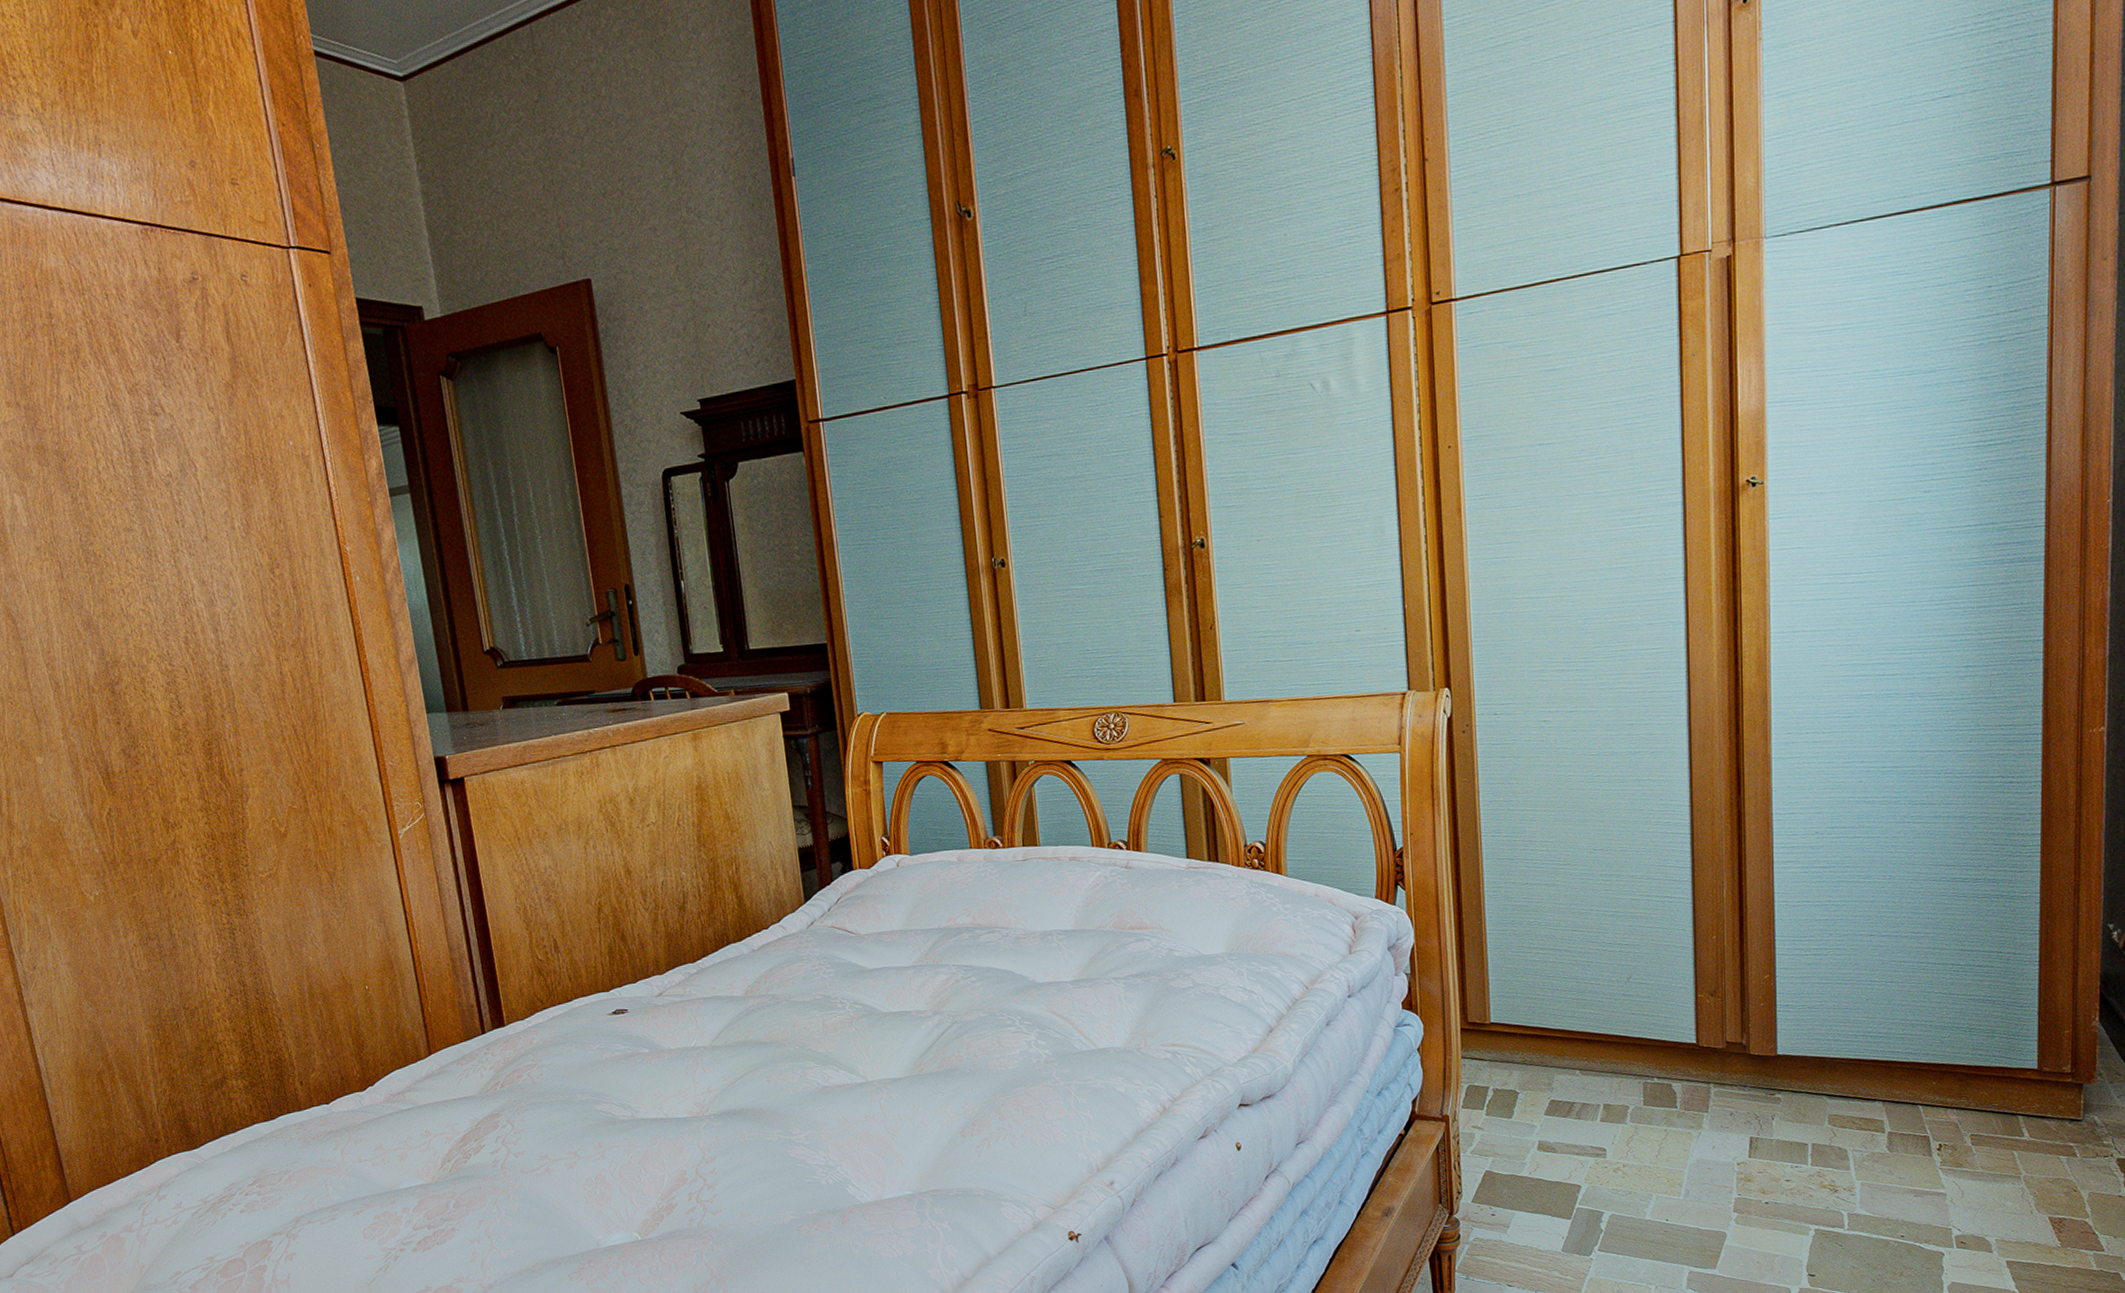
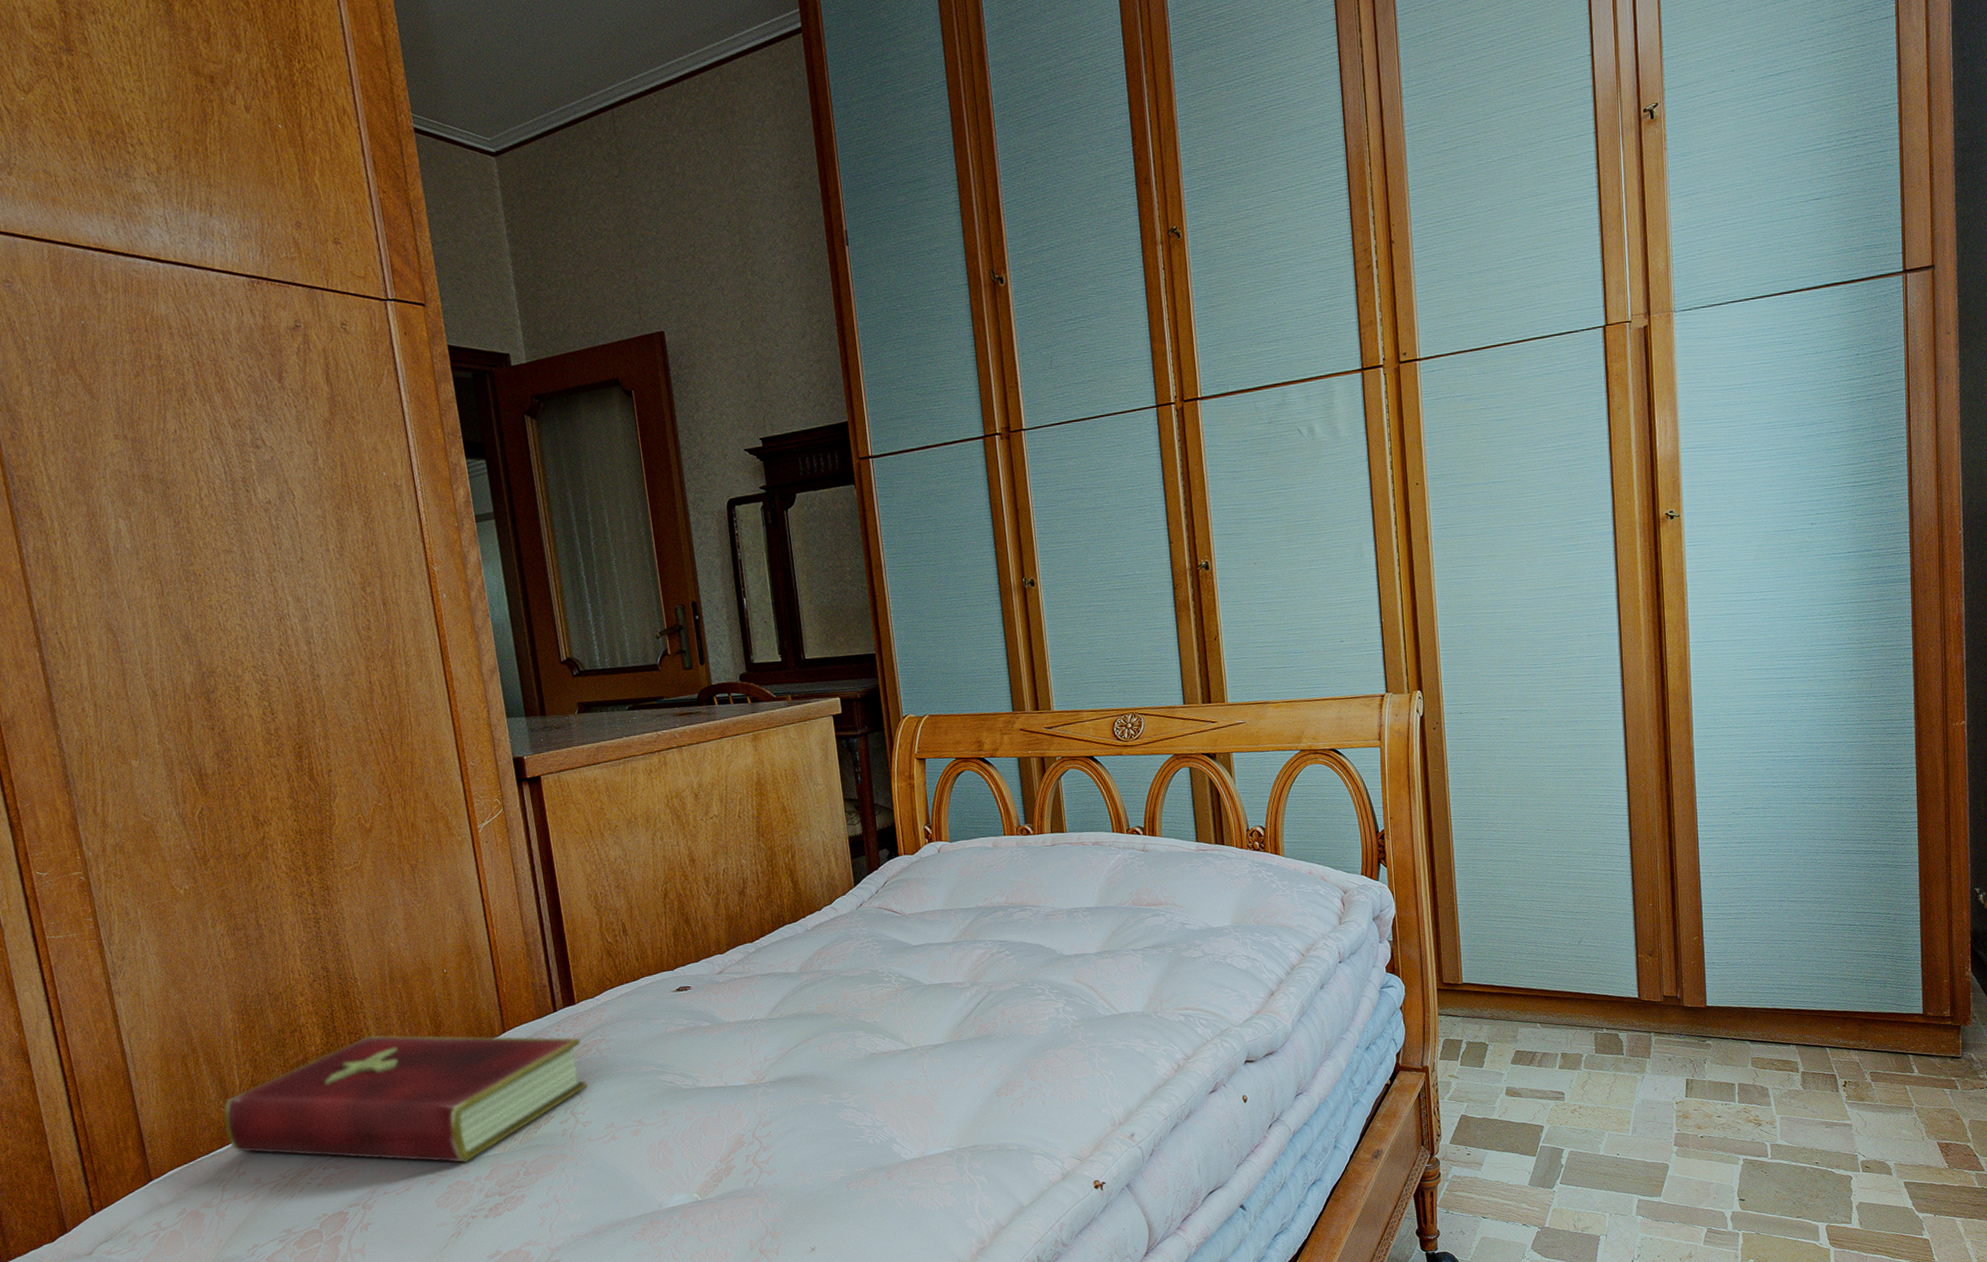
hardcover book: none [141,1054,519,1193] -> present [223,1035,587,1163]

